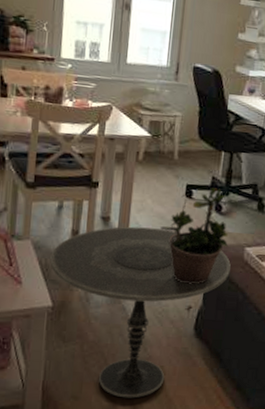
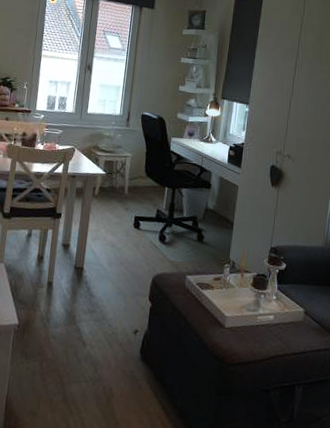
side table: present [50,226,231,398] -> none [18,253,174,419]
potted plant: present [159,188,228,284] -> none [111,219,171,309]

